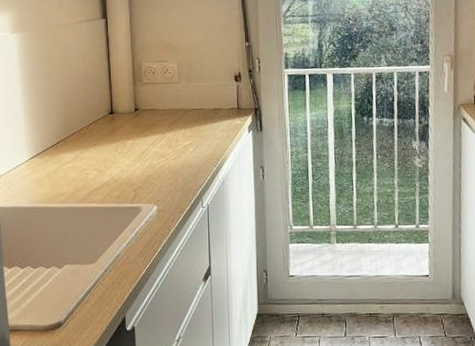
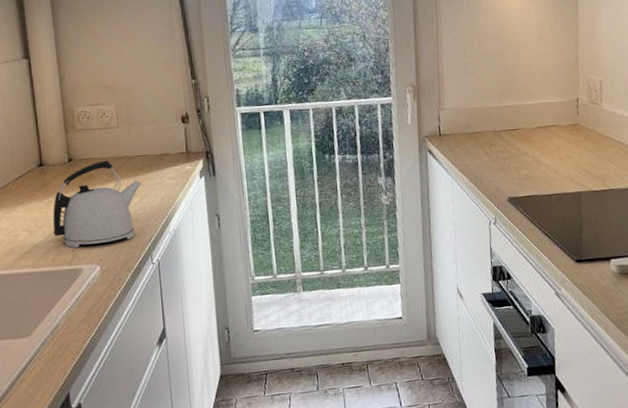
kettle: none [119,111,197,189] -> present [53,160,143,248]

